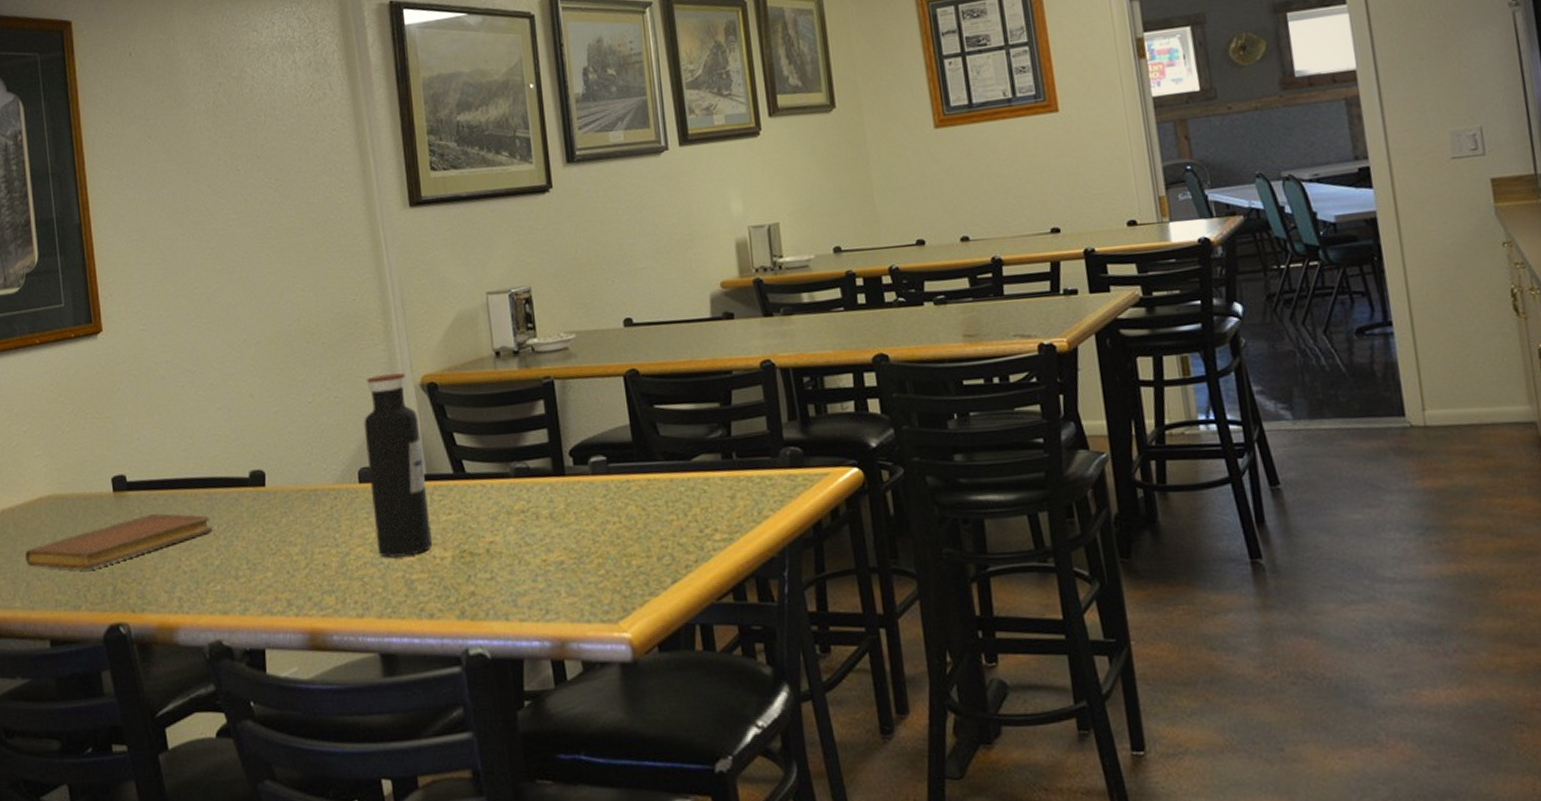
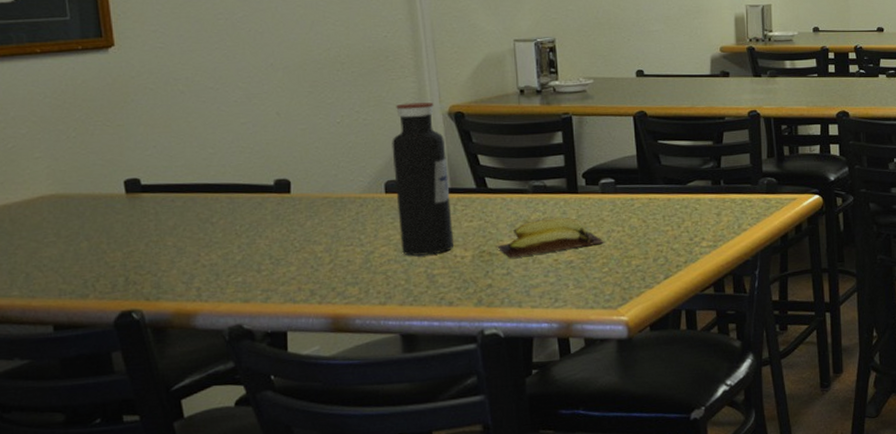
notebook: present [26,513,212,571] -> none [24,213,234,263]
banana: none [477,506,598,559] -> present [496,218,604,258]

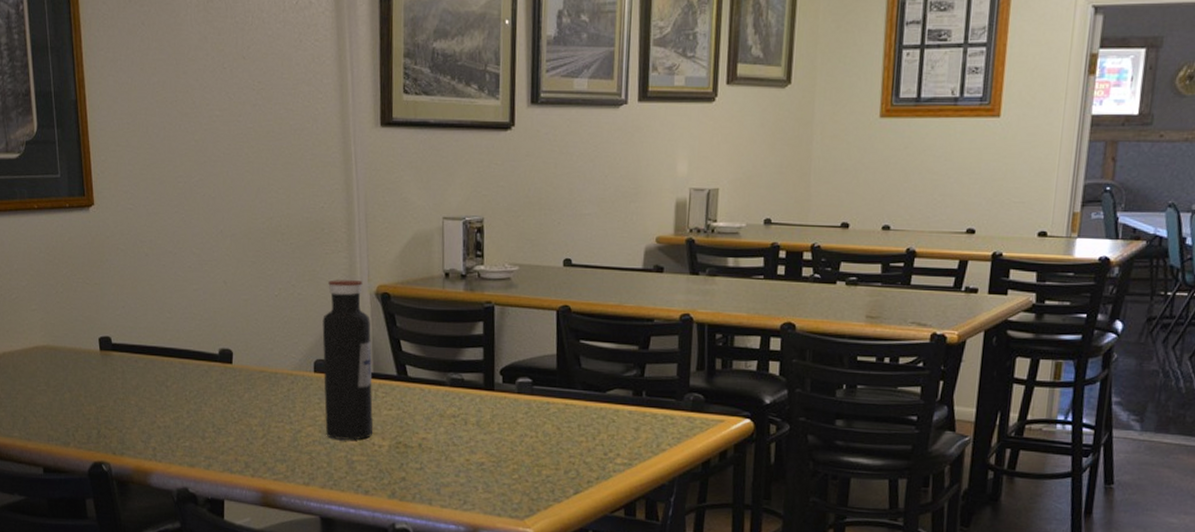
banana: present [496,218,604,258] -> none [411,415,516,453]

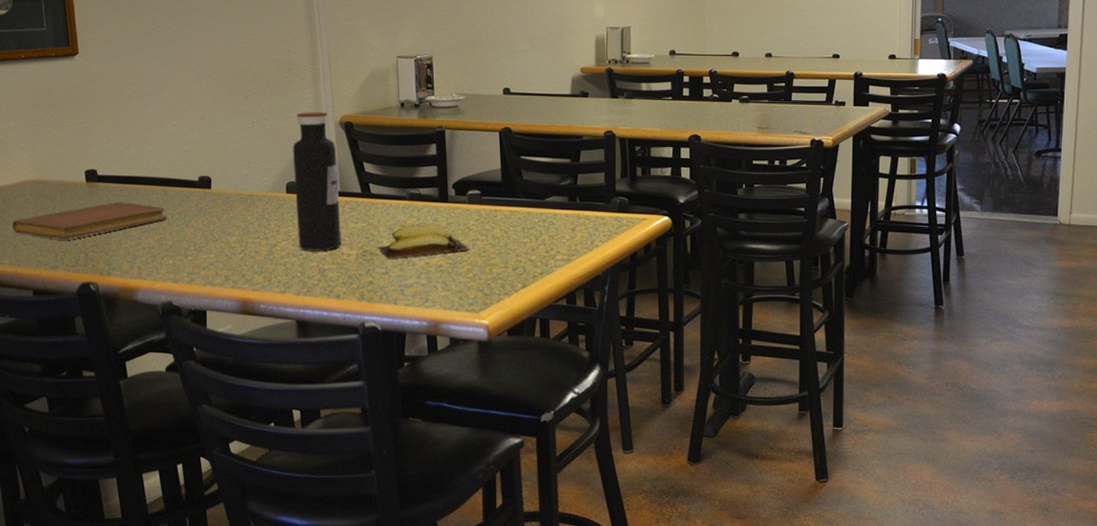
notebook: none [23,373,184,414] -> present [13,201,167,240]
banana: none [411,415,516,453] -> present [376,224,470,259]

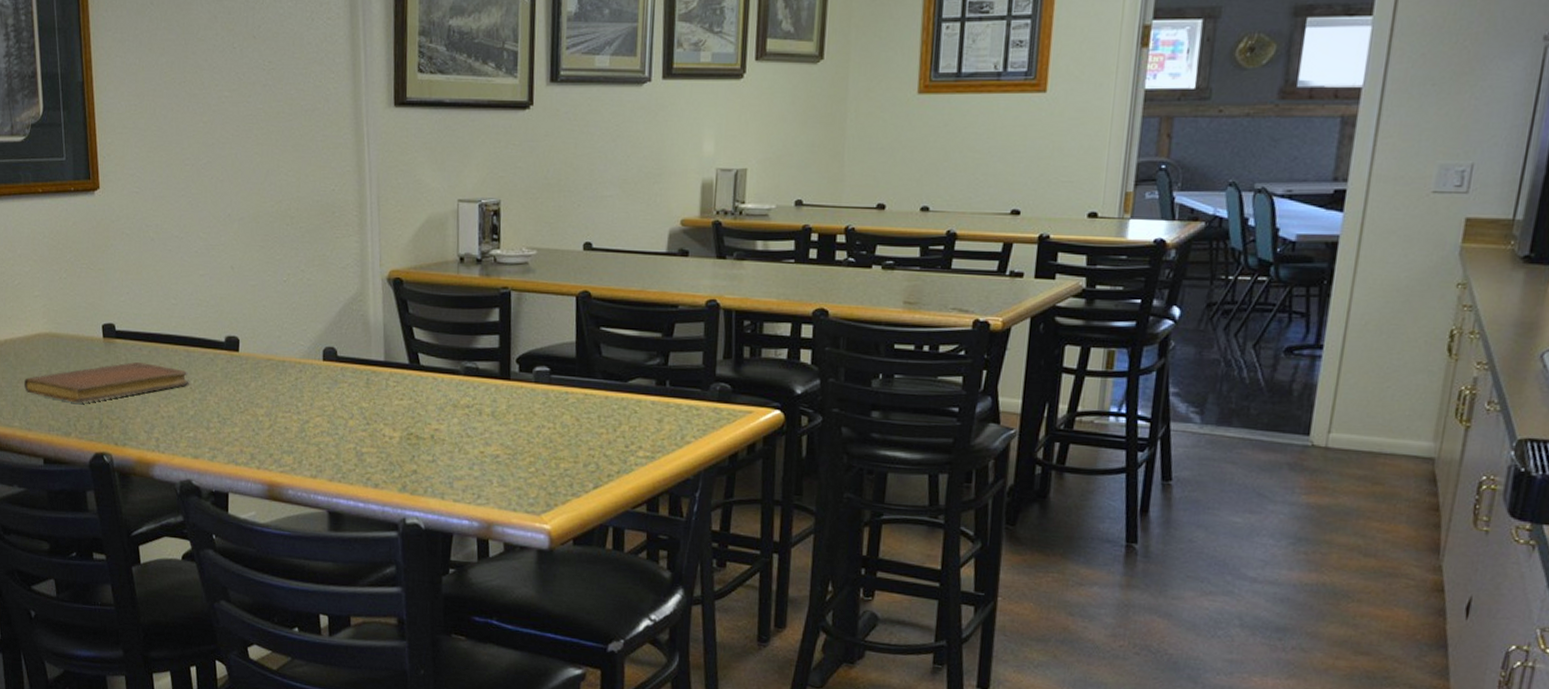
water bottle: present [293,112,342,251] -> none [332,264,384,431]
banana: present [376,224,470,259] -> none [423,405,533,445]

